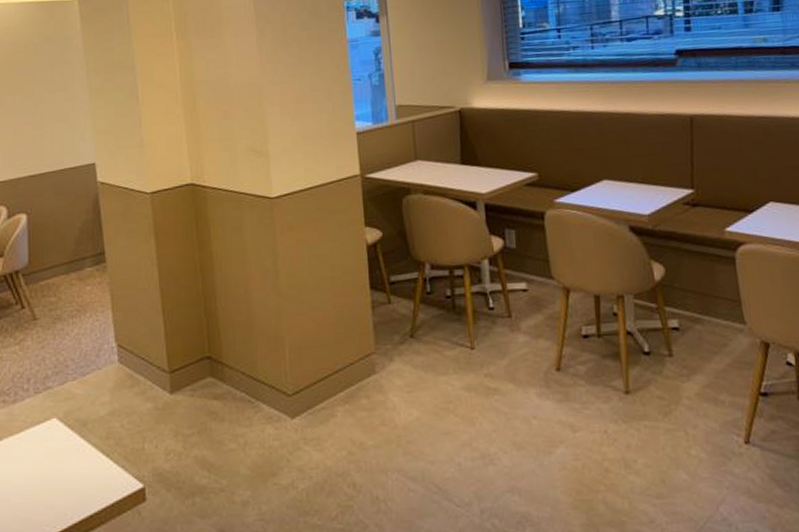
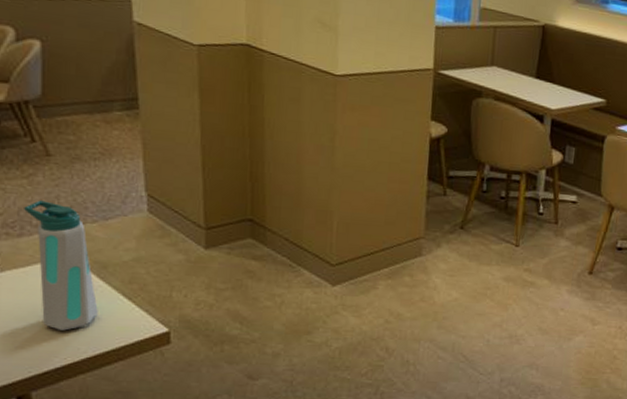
water bottle: none [17,364,81,497] -> present [24,200,98,331]

